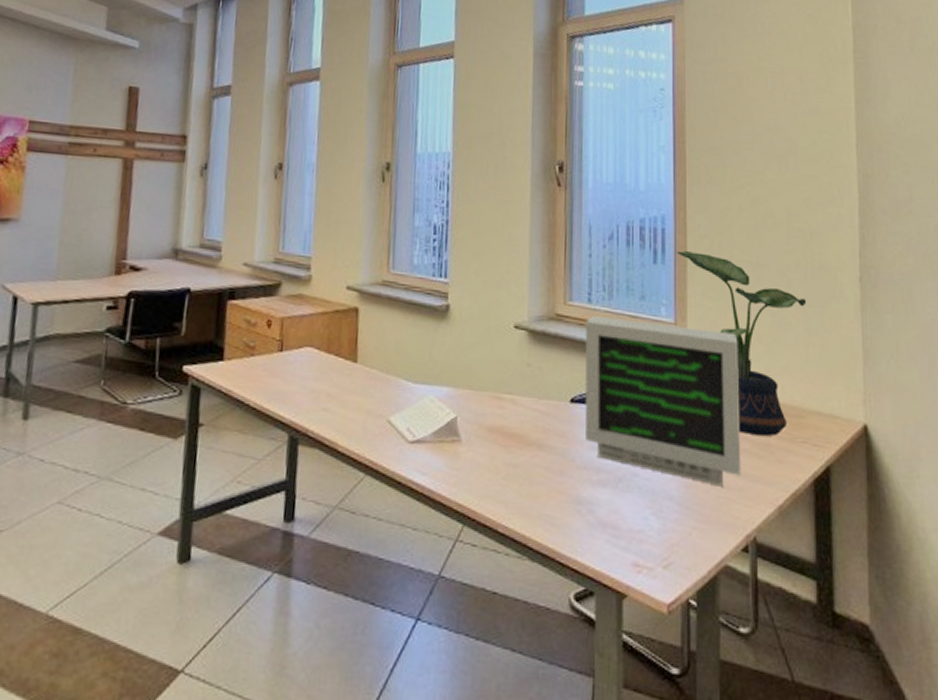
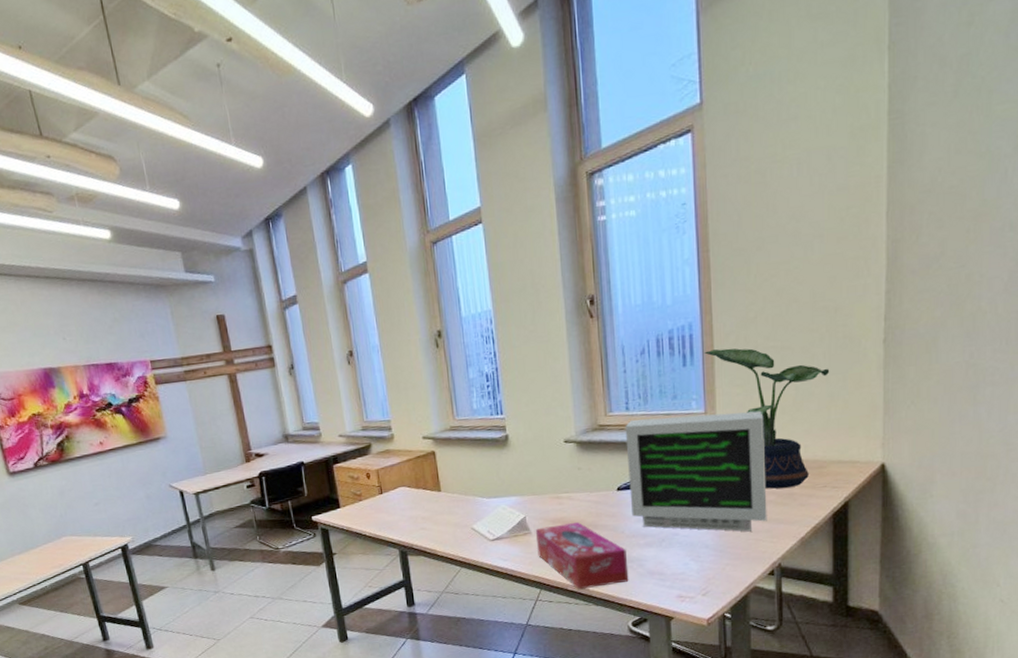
tissue box: none [466,435,576,534] -> present [535,522,629,590]

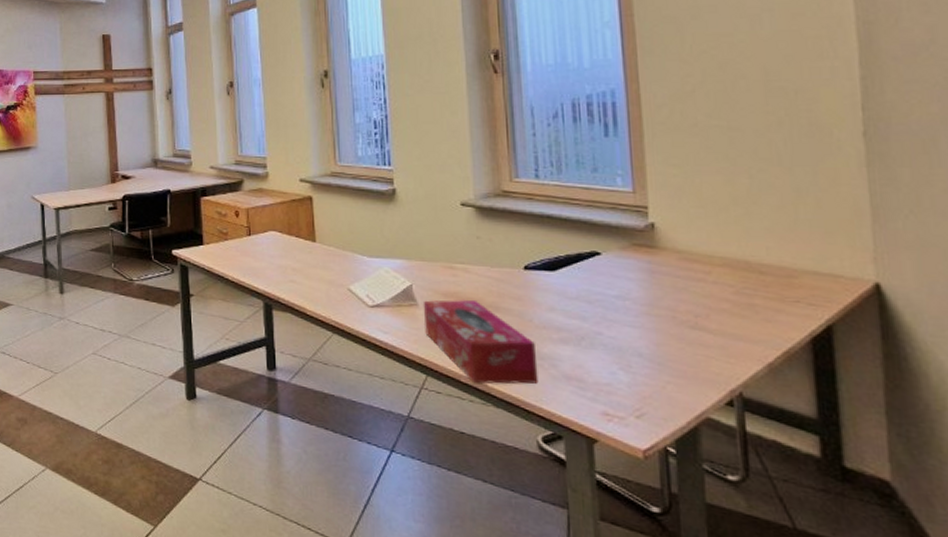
computer monitor: present [625,411,767,532] -> none [534,189,721,345]
potted plant: present [704,348,830,489] -> none [630,122,794,296]

